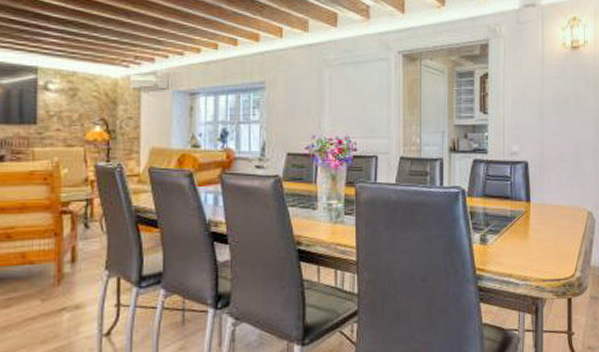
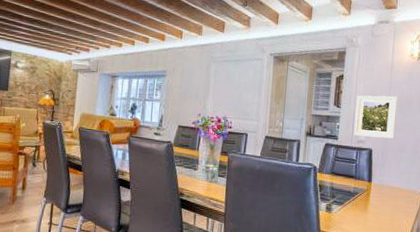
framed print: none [506,95,552,147] -> present [354,95,397,139]

